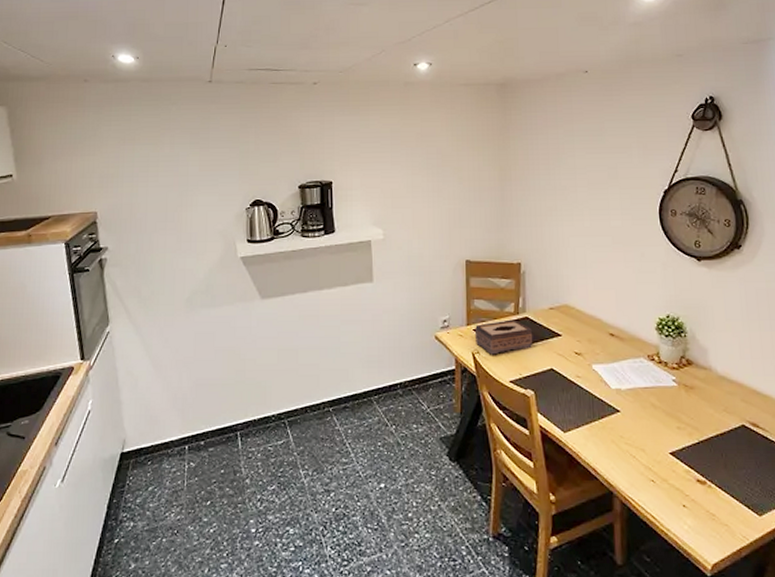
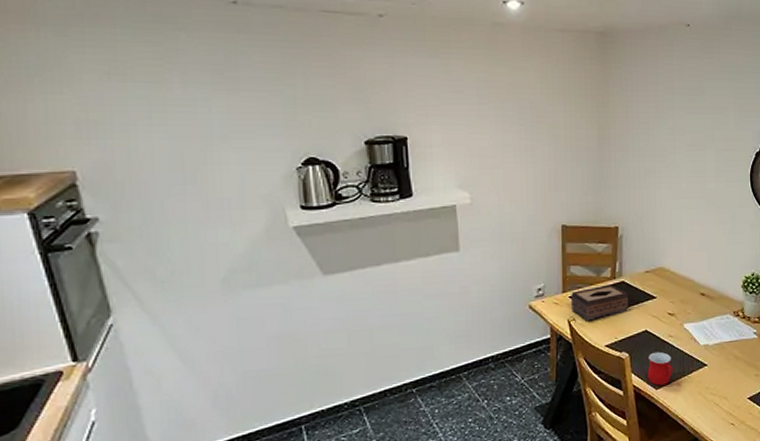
mug: none [554,392,582,429] -> present [647,351,673,386]

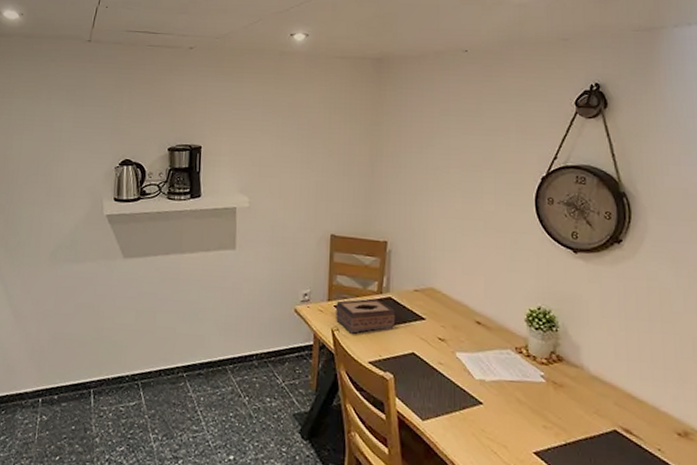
mug: present [647,351,673,386] -> none [413,378,442,417]

